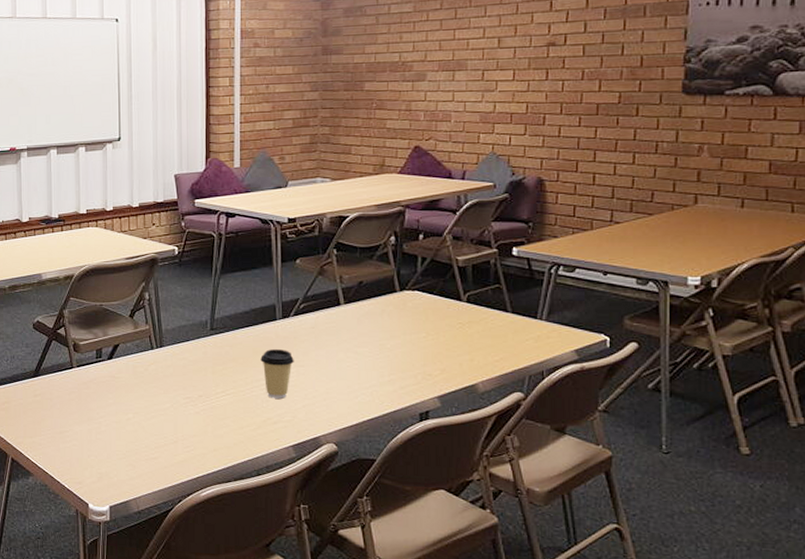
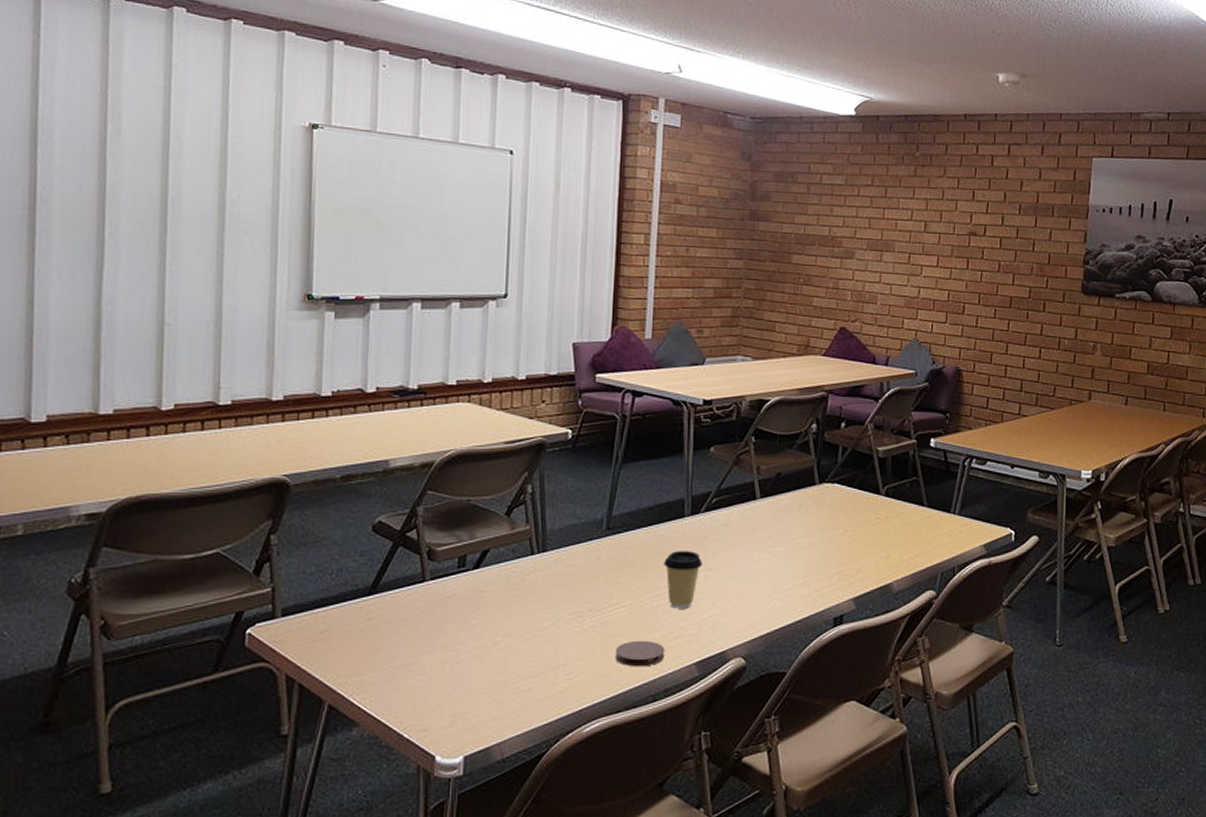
coaster: none [223,423,265,446] -> present [615,640,665,667]

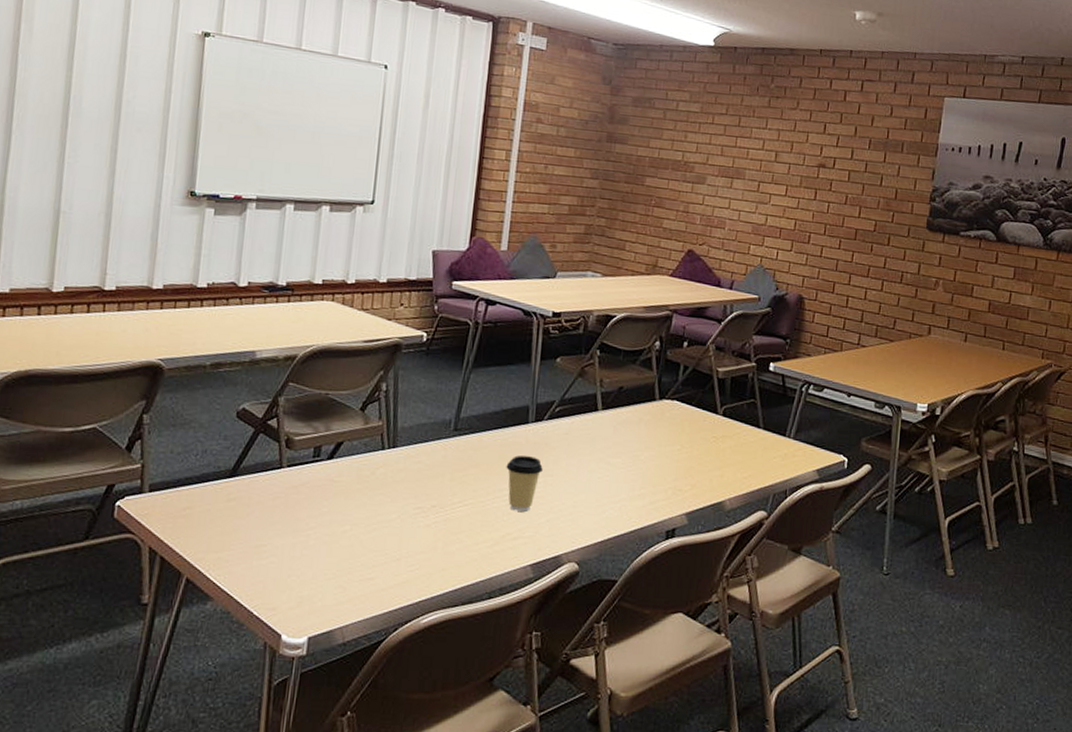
coaster: present [615,640,665,667] -> none [455,538,503,565]

